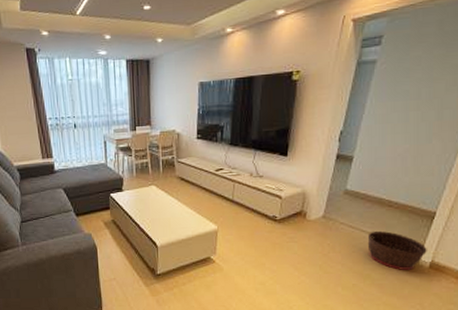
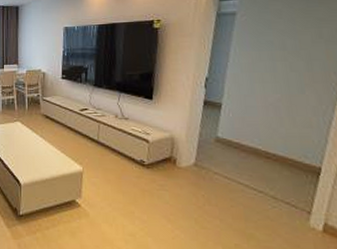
basket: present [367,230,427,270] -> none [246,184,318,233]

